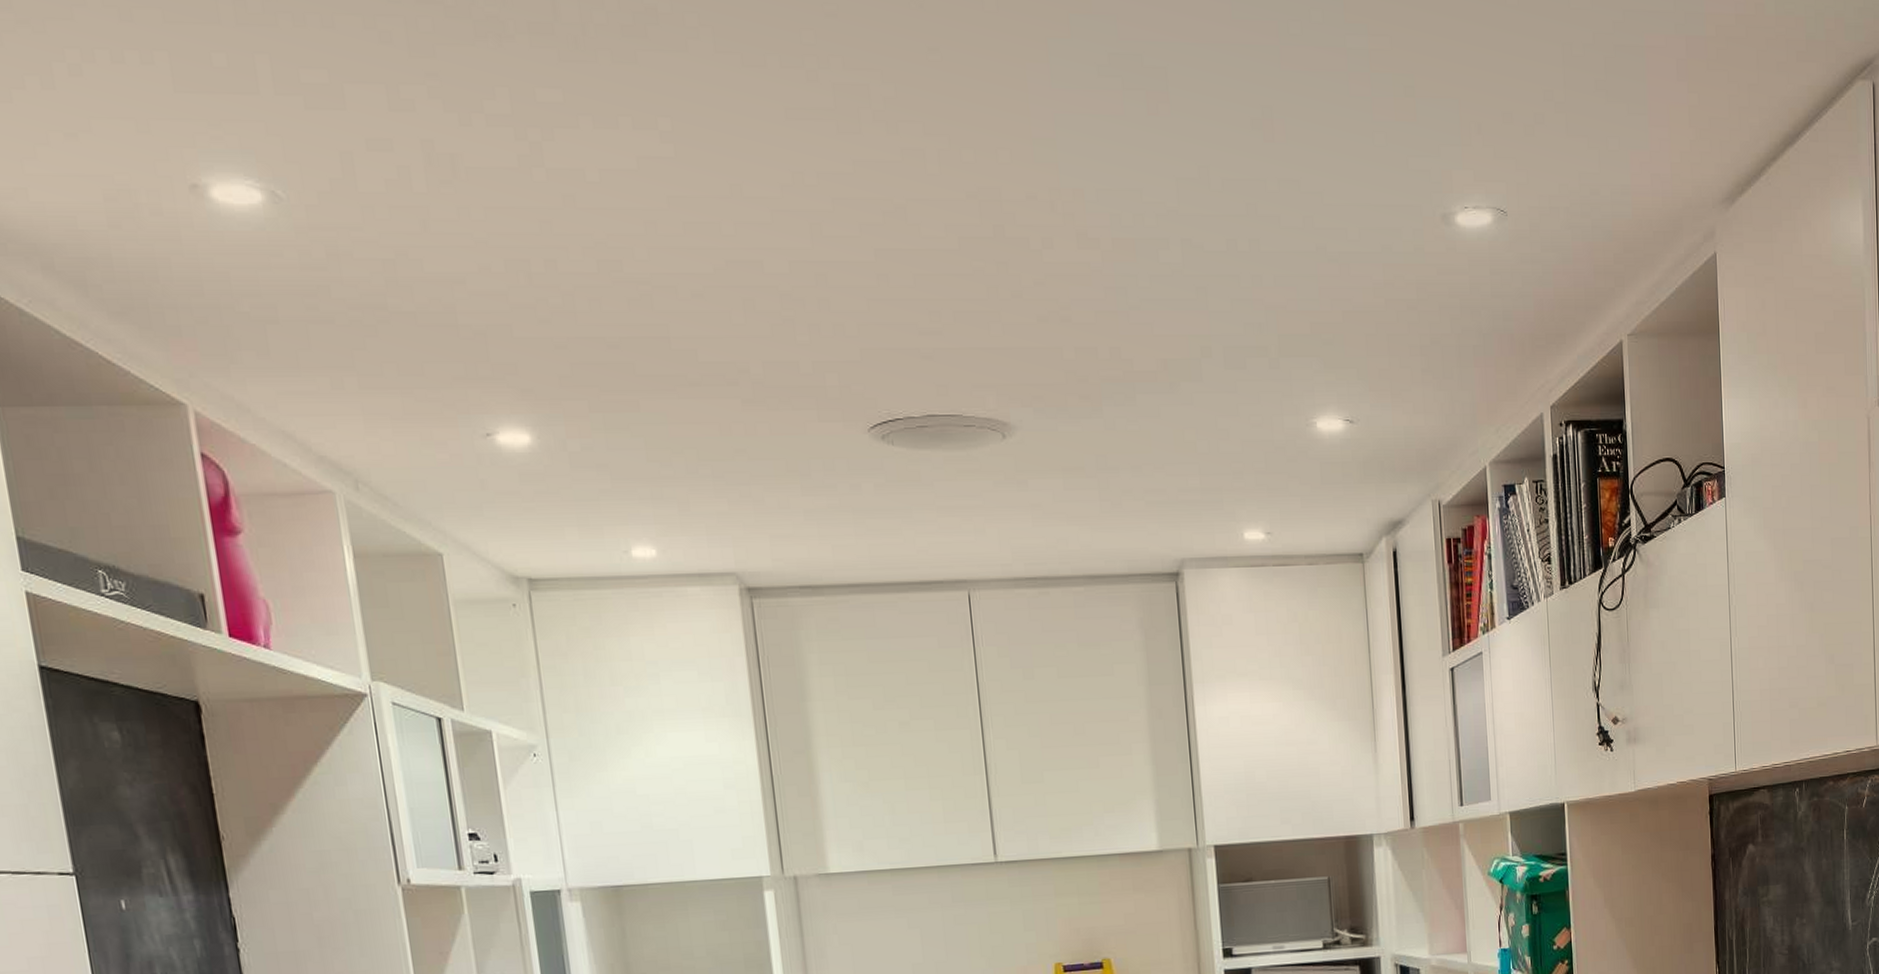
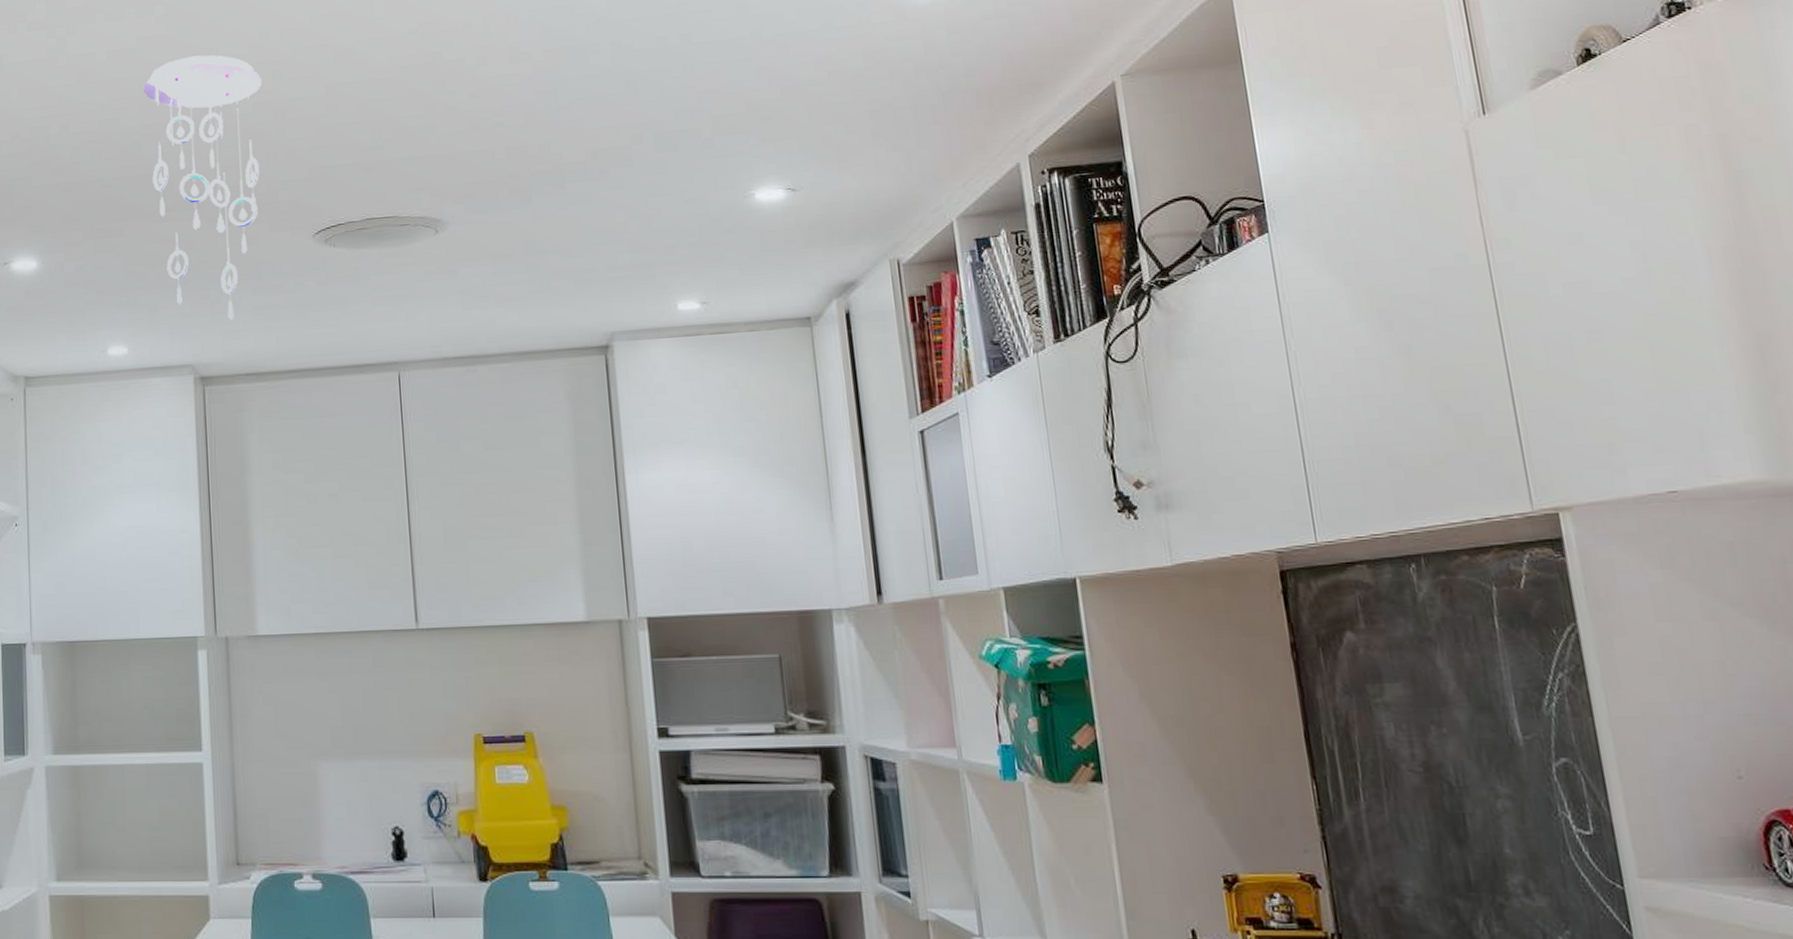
ceiling mobile: none [650,191,803,523] -> present [143,55,263,321]

